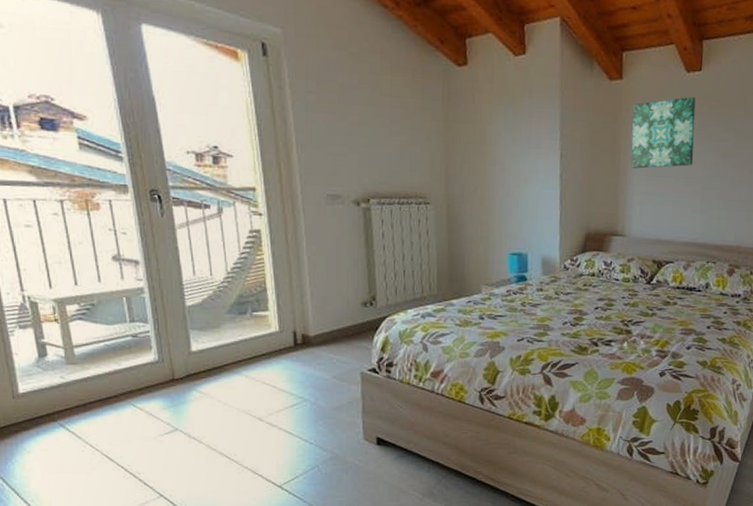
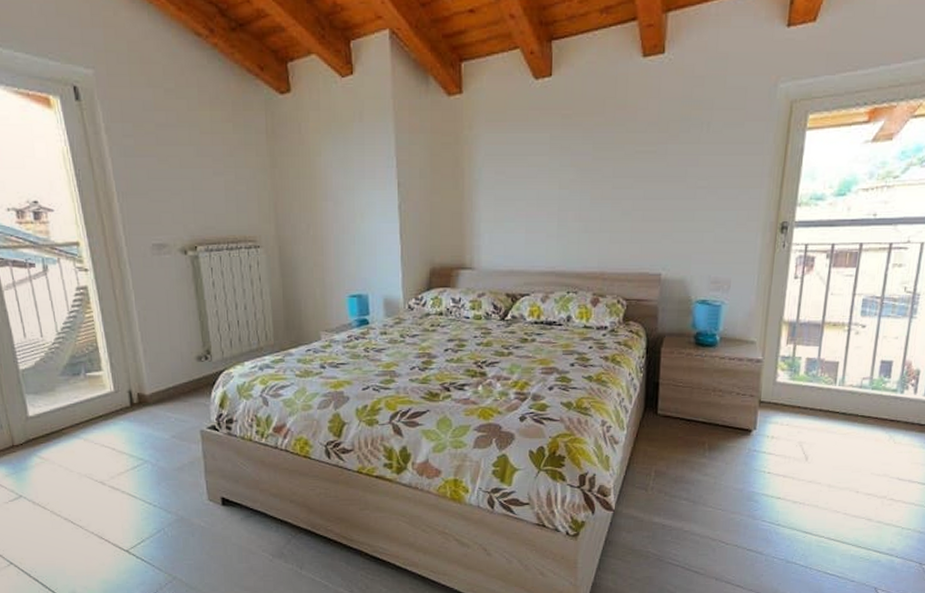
wall art: present [631,96,696,169] -> none [475,106,547,193]

